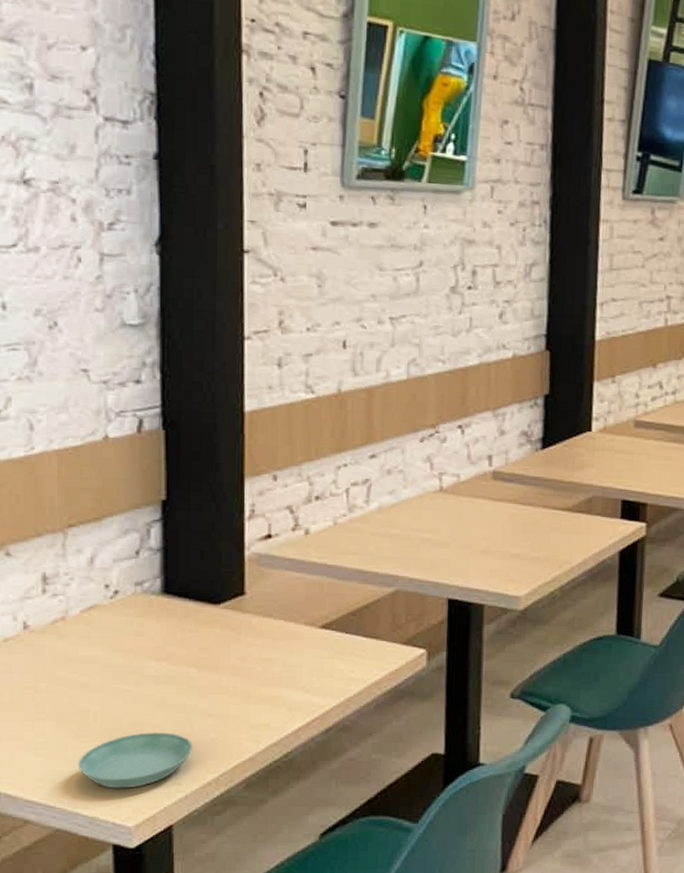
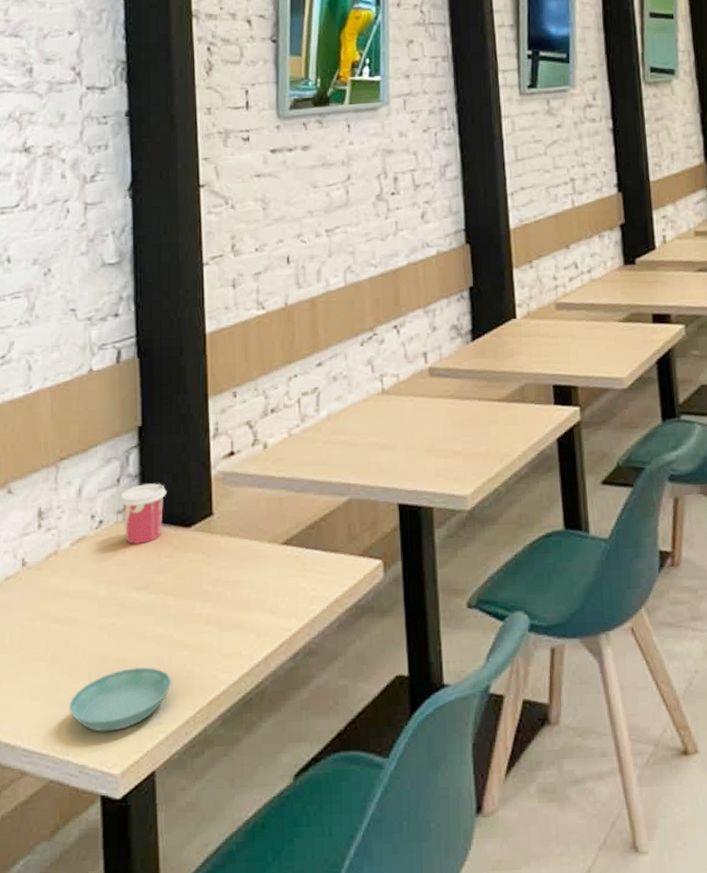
cup: none [137,558,193,617] -> present [119,483,167,544]

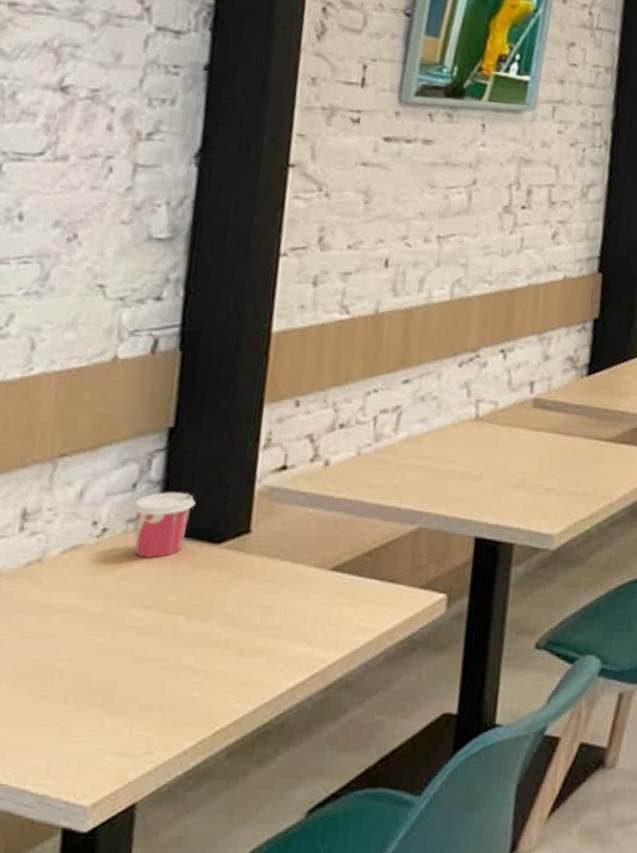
saucer: present [69,666,171,732] -> none [33,691,171,760]

